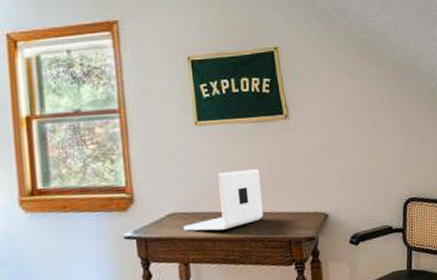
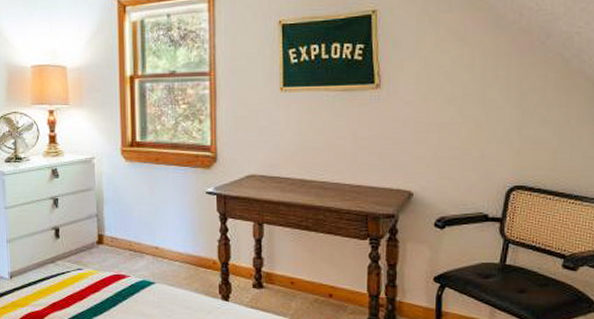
laptop: present [183,169,264,231] -> none [260,139,342,196]

